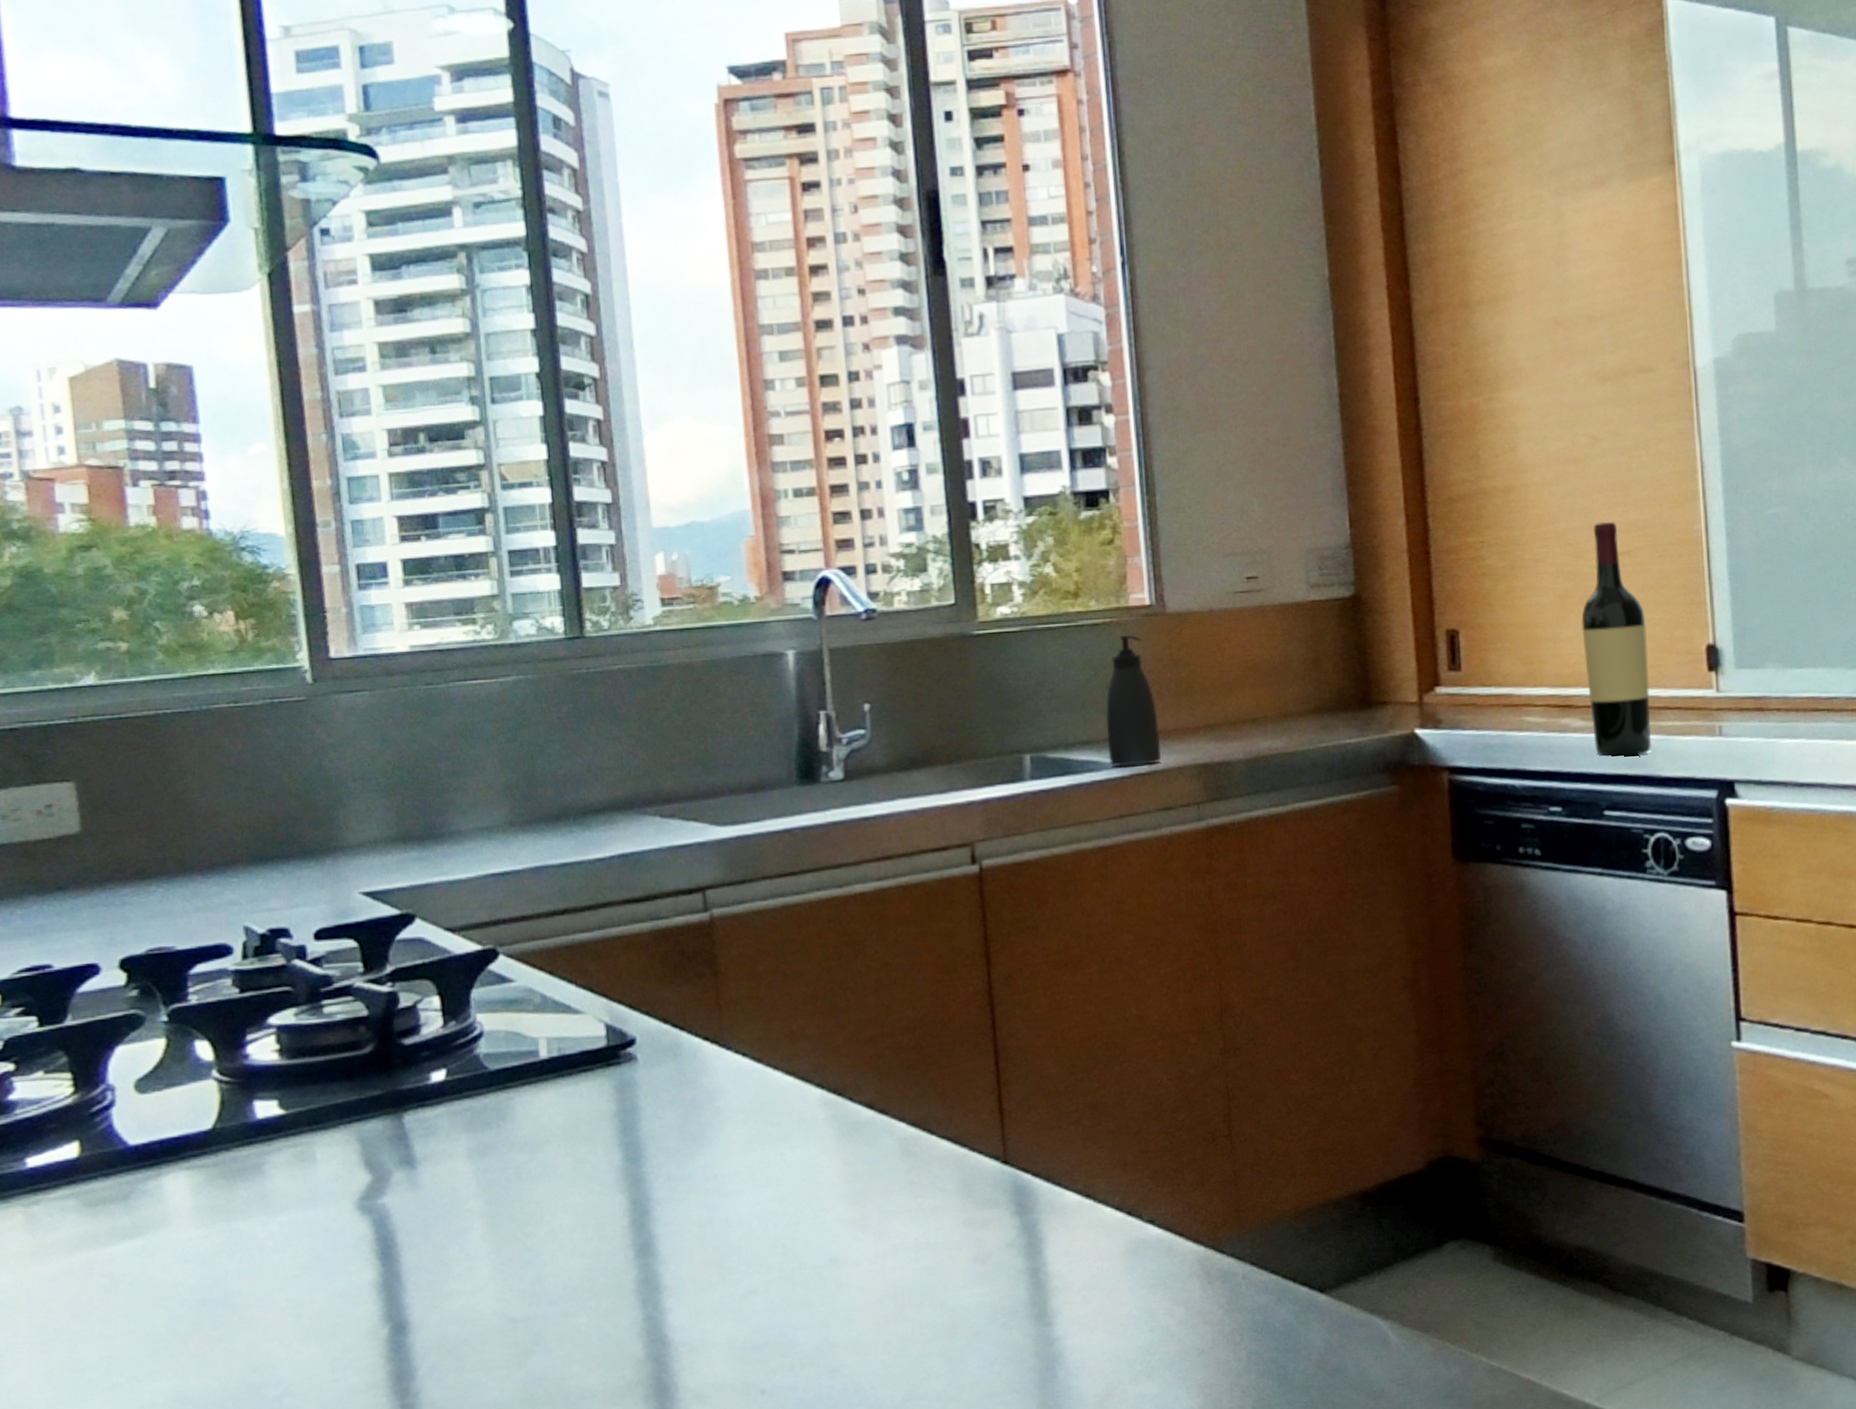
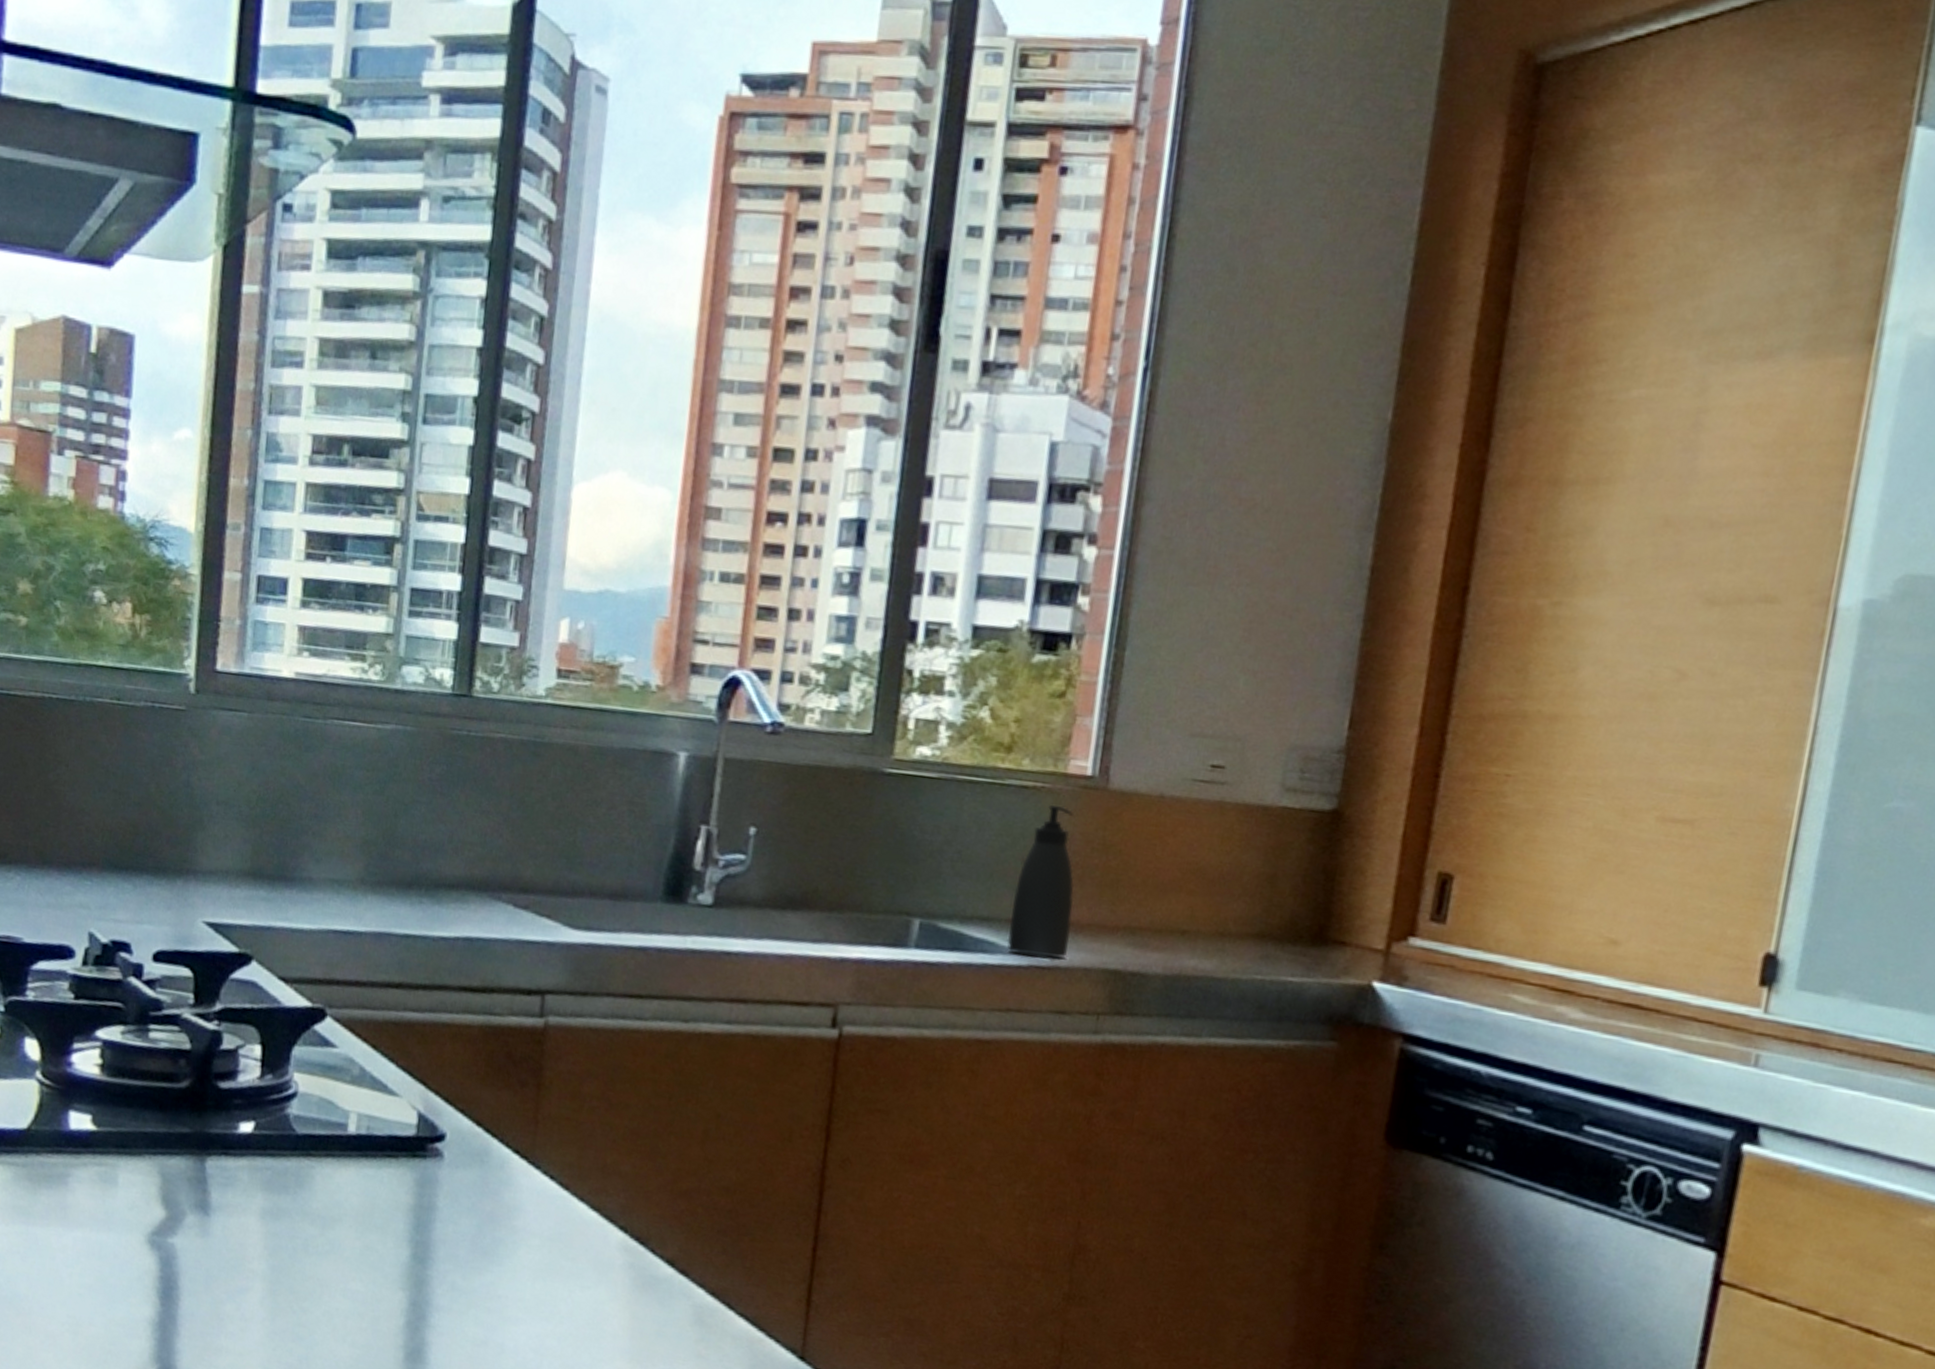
wine bottle: present [1581,521,1651,758] -> none [1591,777,1695,1069]

